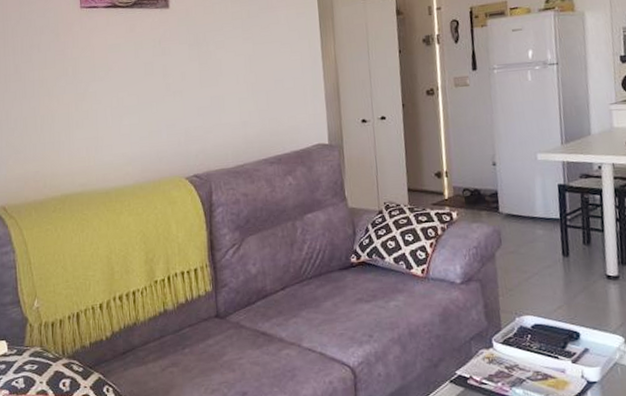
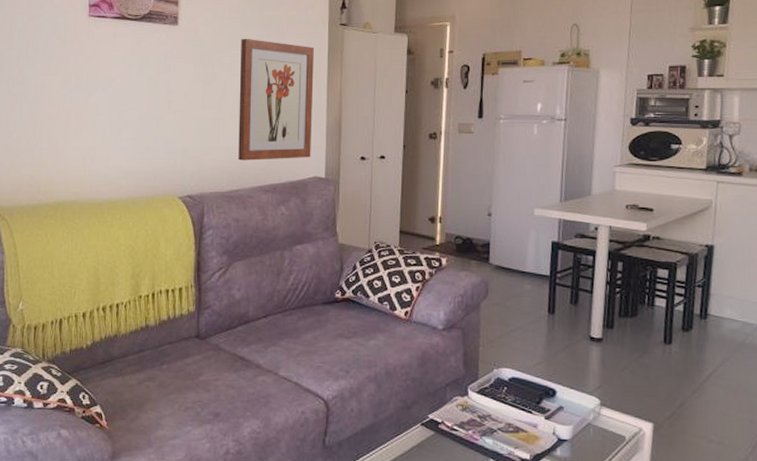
wall art: none [233,14,313,136] -> present [238,38,315,161]

